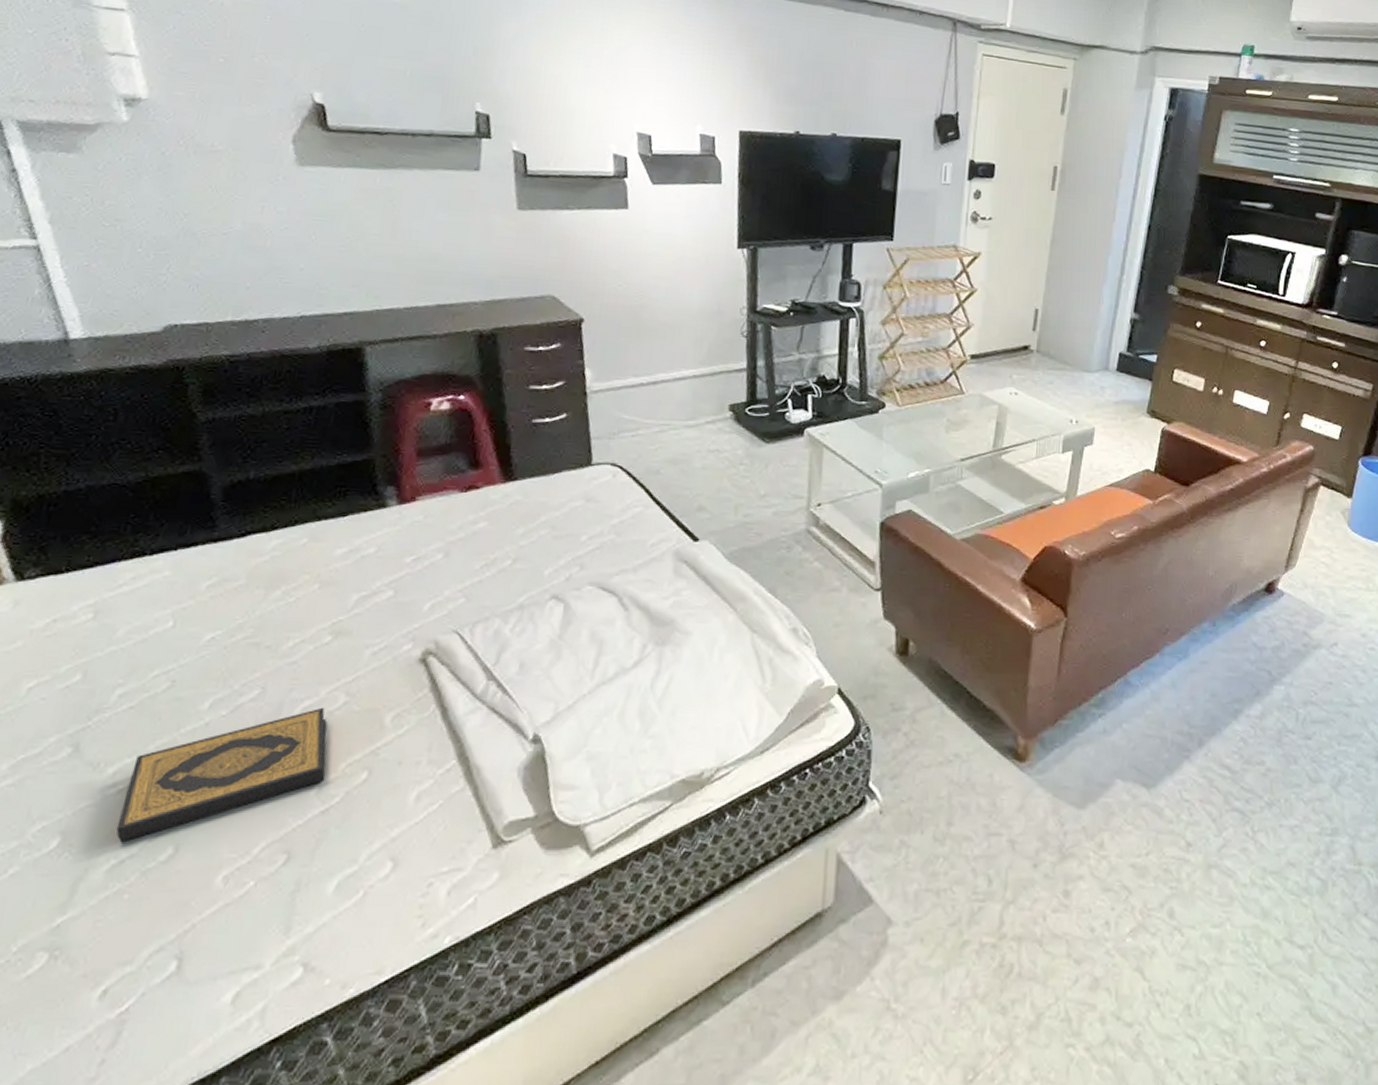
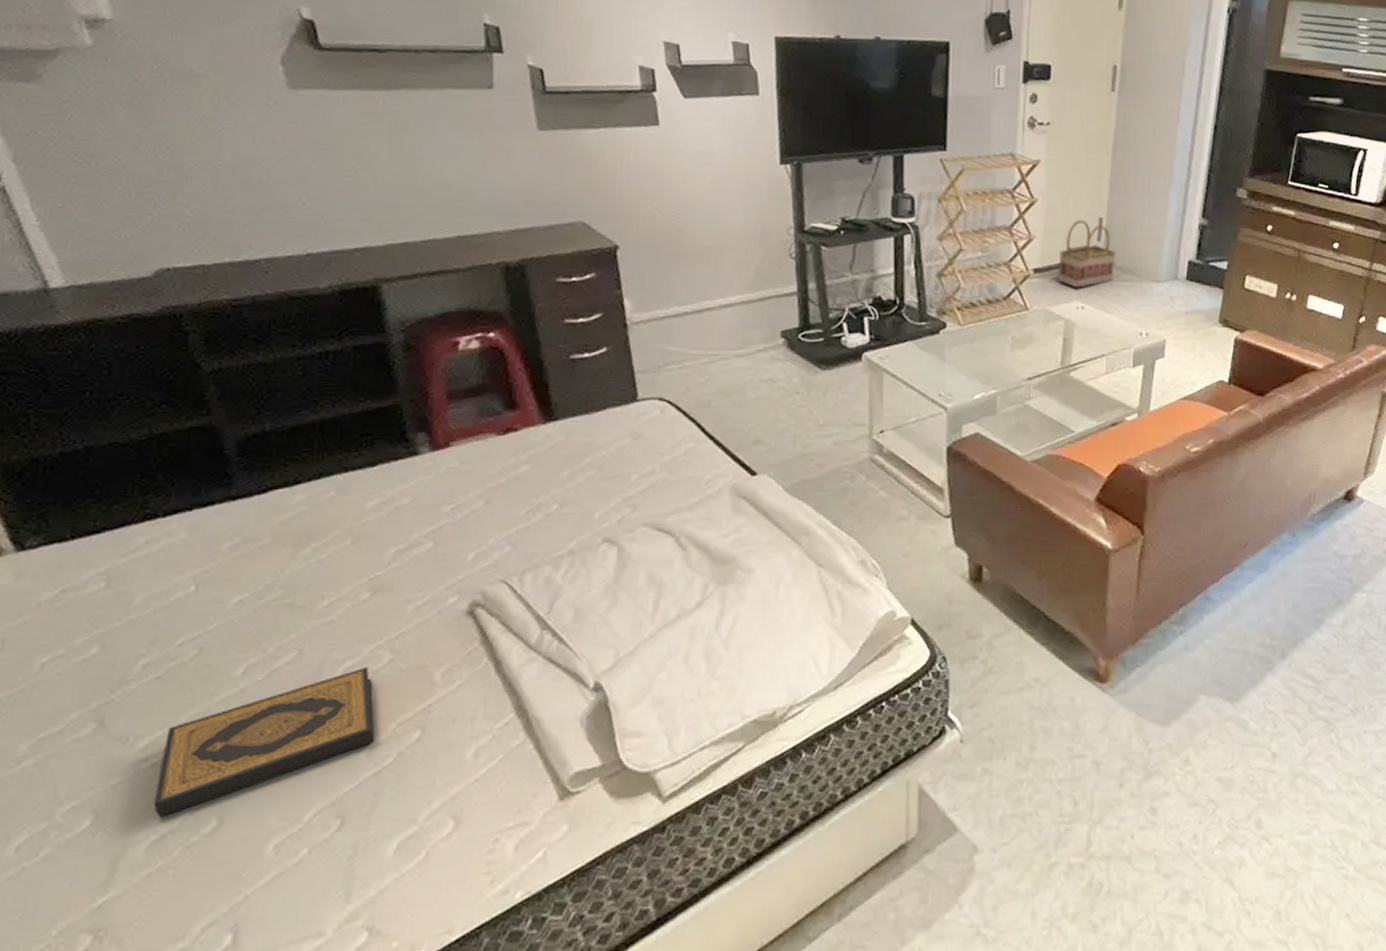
basket: none [994,310,1050,375] -> present [1058,219,1116,289]

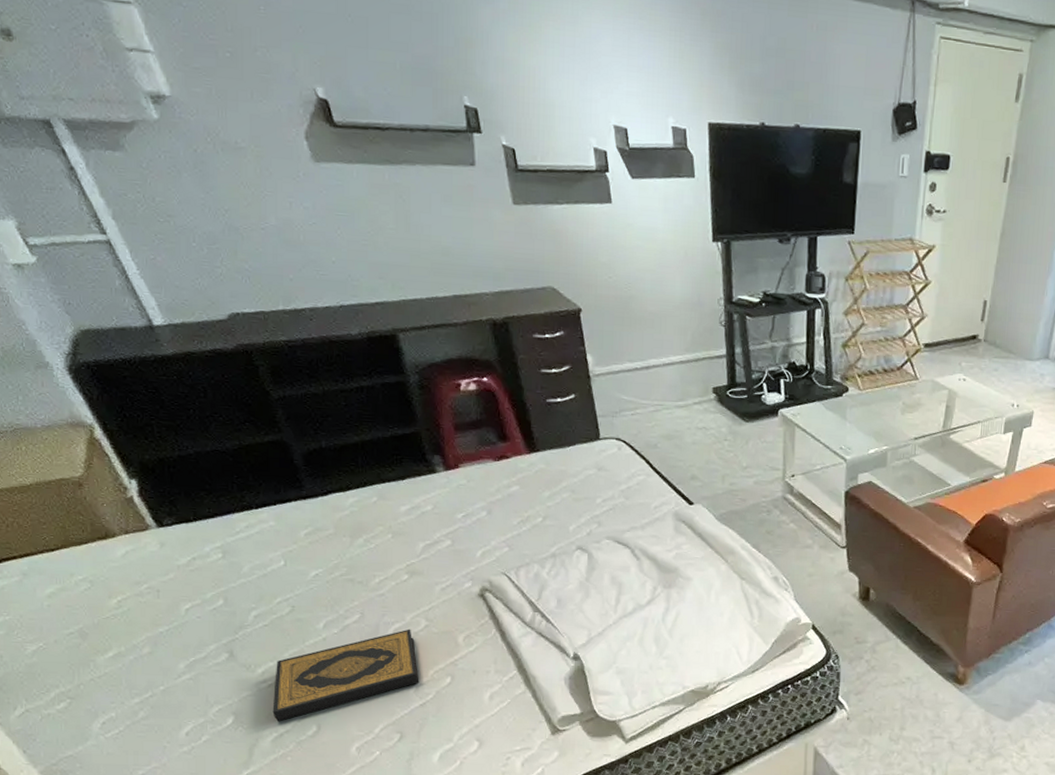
basket: present [1058,219,1116,289] -> none [945,301,996,363]

